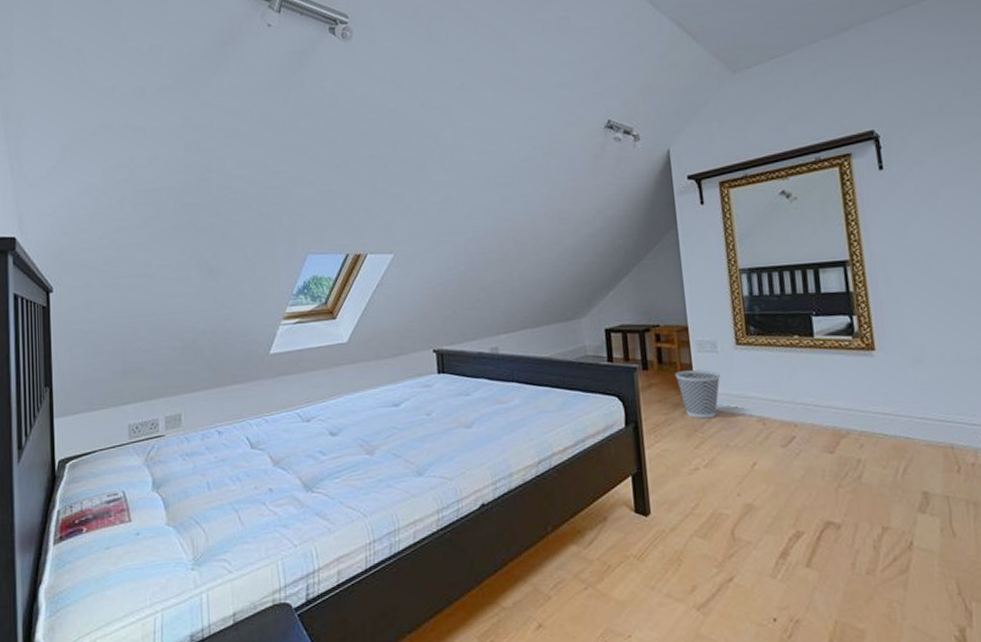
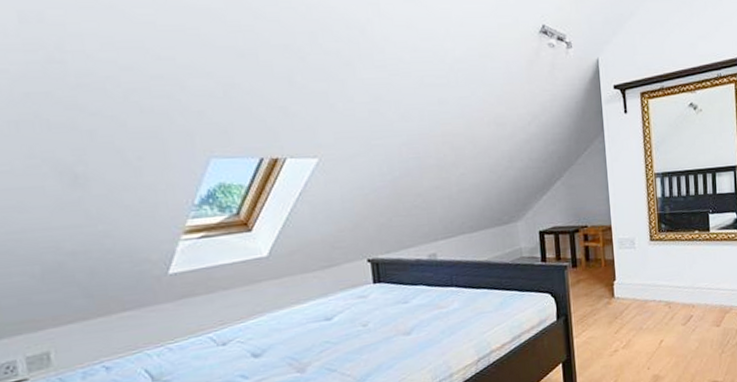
wastebasket: present [674,370,720,419] -> none [599,264,637,308]

